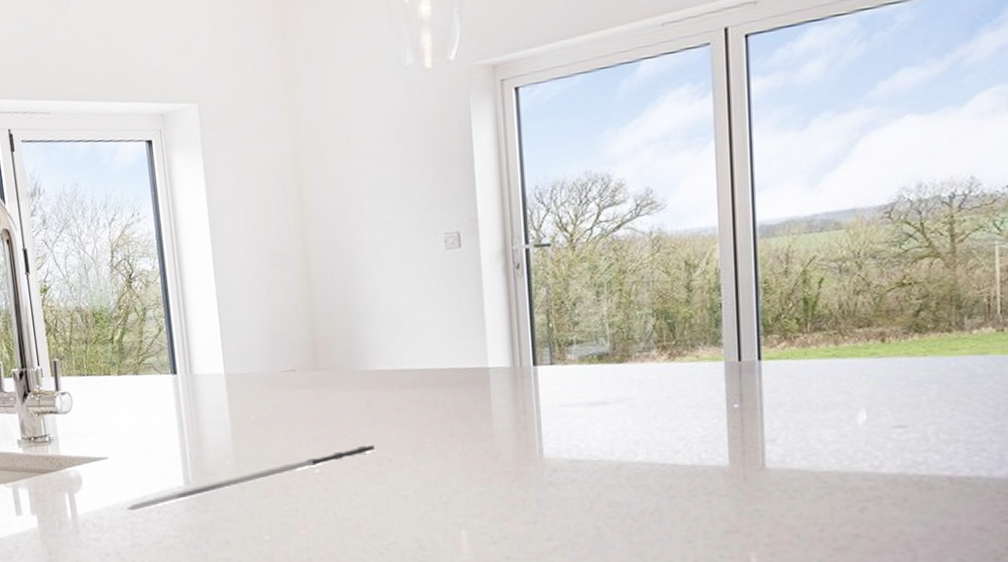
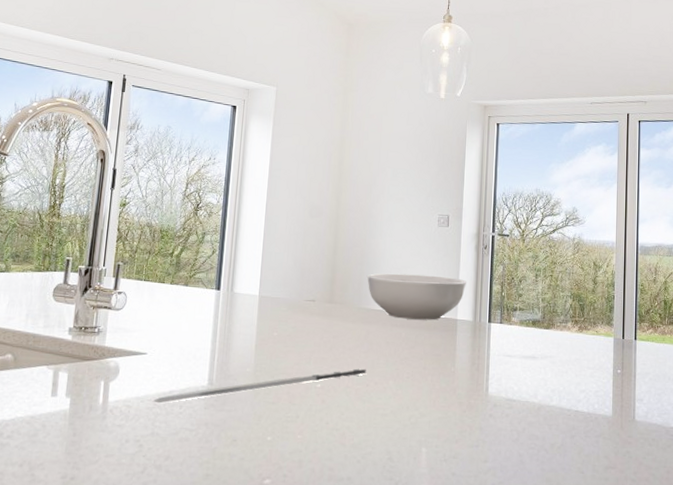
bowl: none [357,314,497,378] -> present [366,273,467,320]

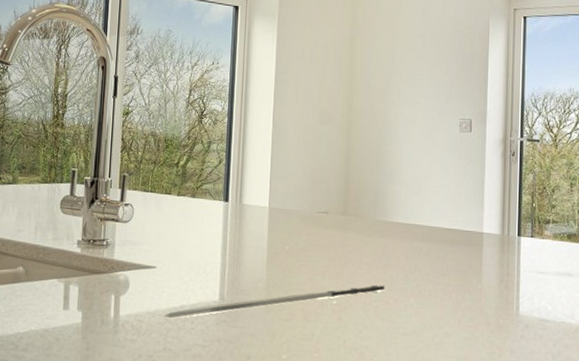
bowl: present [366,273,467,320] -> none [382,183,494,234]

